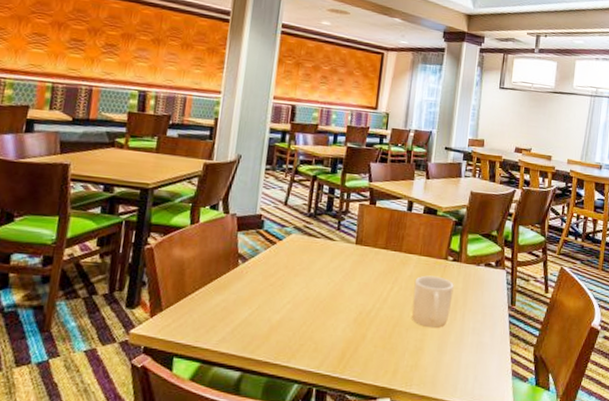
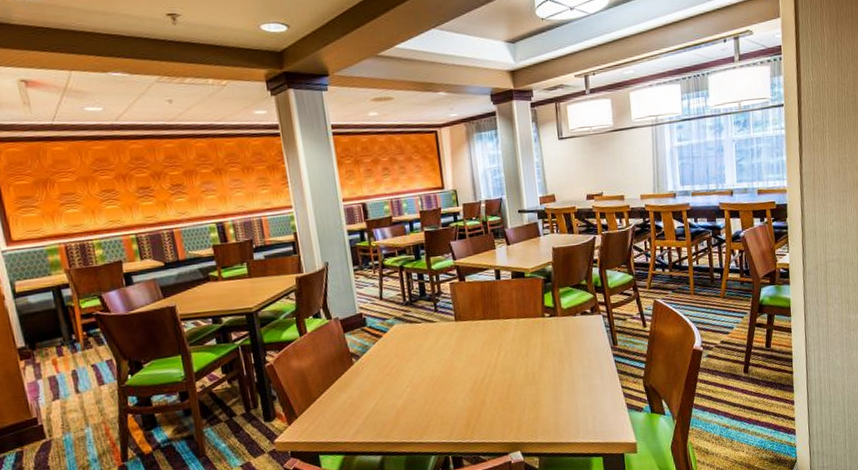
mug: present [411,275,454,327] -> none [518,333,558,382]

